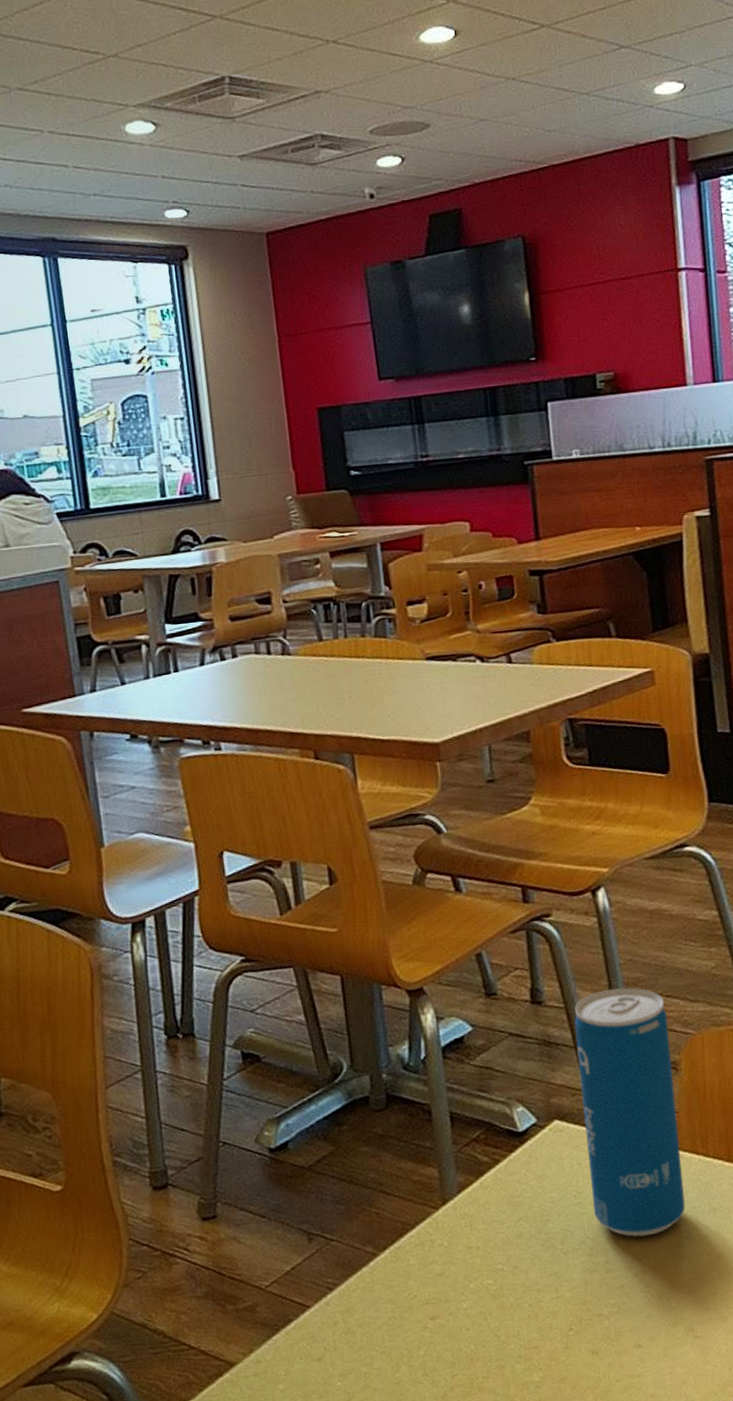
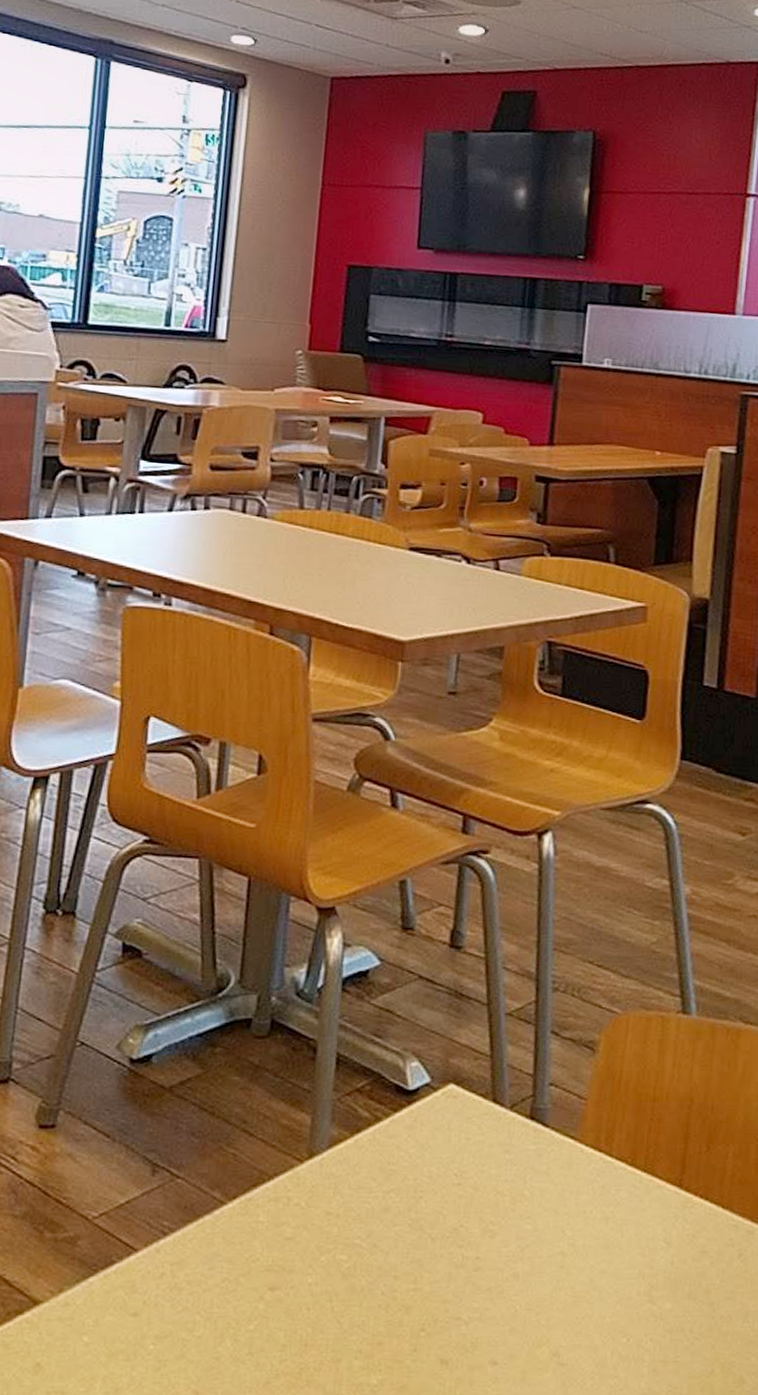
beverage can: present [574,987,686,1237] -> none [474,947,595,1235]

